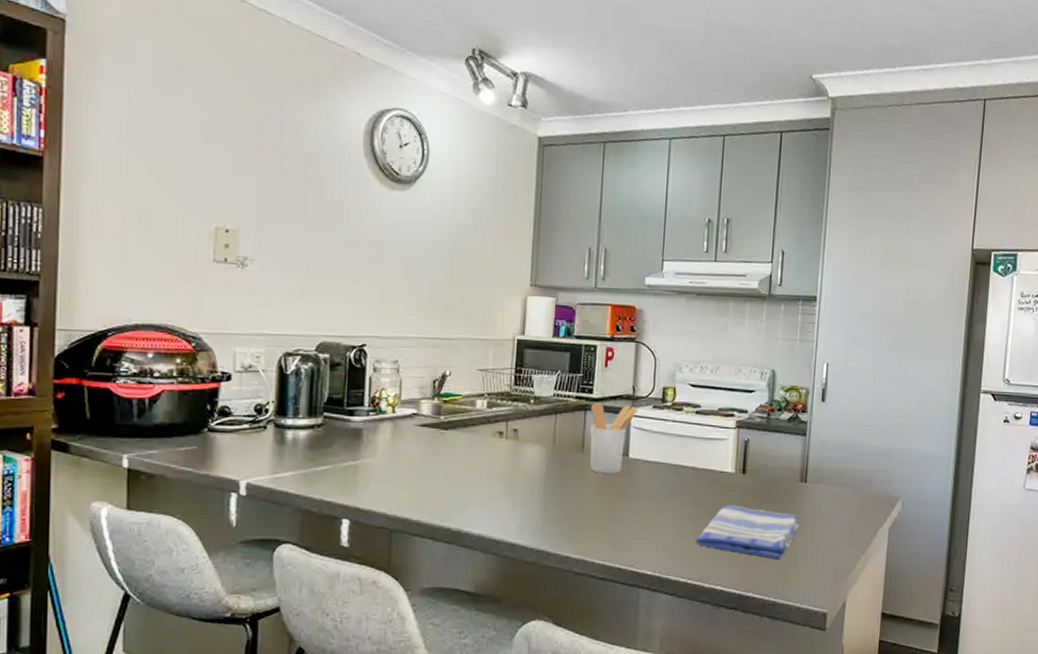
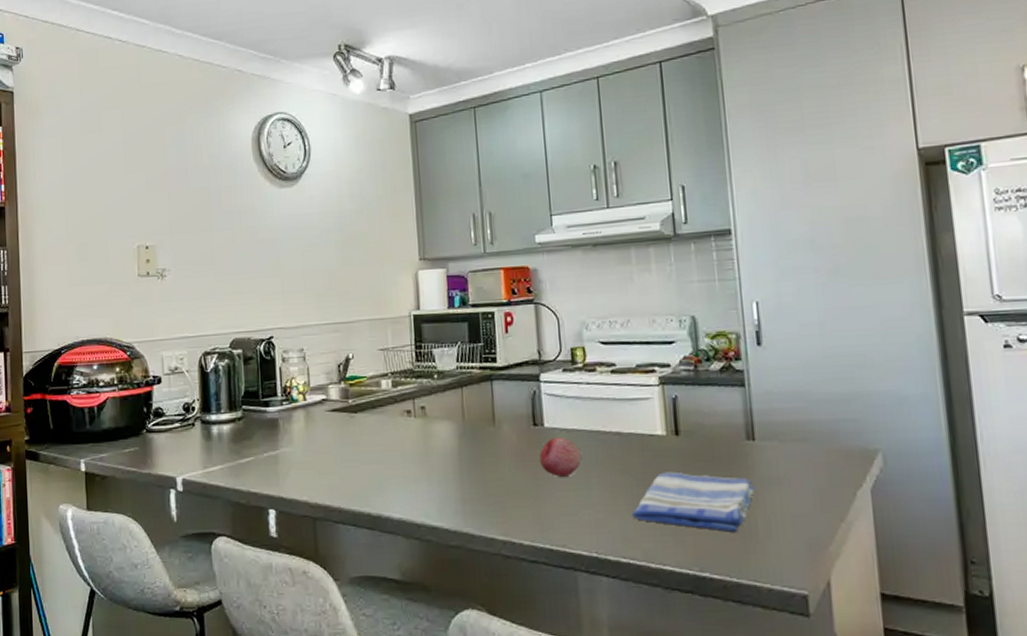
utensil holder: present [589,402,639,474] -> none [496,370,548,446]
fruit: none [620,467,659,505] -> present [539,437,582,478]

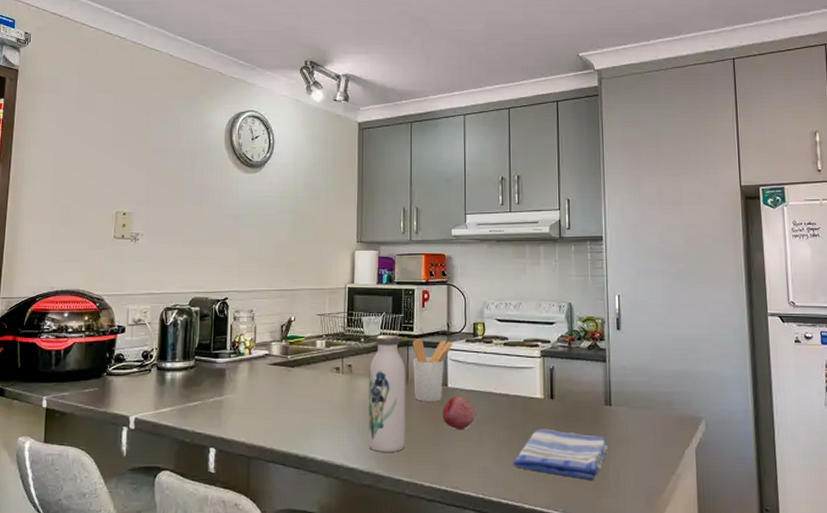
water bottle: none [446,368,498,507] -> present [369,334,406,452]
utensil holder: none [496,370,548,446] -> present [412,338,454,402]

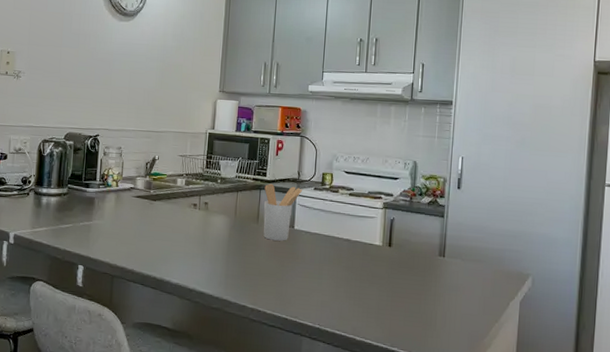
water bottle: present [369,334,406,452] -> none [219,177,257,282]
fruit: present [442,396,476,430] -> none [287,237,319,268]
dish towel: present [513,428,610,480] -> none [349,272,440,321]

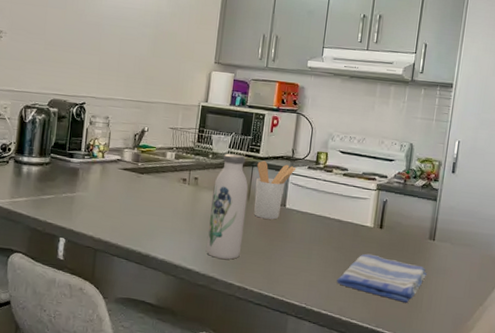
water bottle: none [219,177,257,282] -> present [206,153,248,260]
dish towel: none [349,272,440,321] -> present [337,253,428,303]

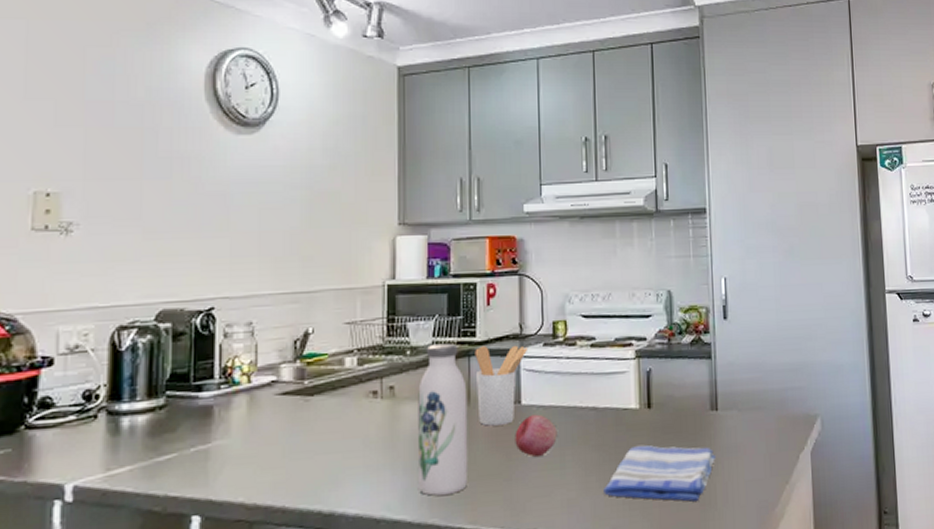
fruit: none [277,216,309,247] -> present [515,414,557,458]

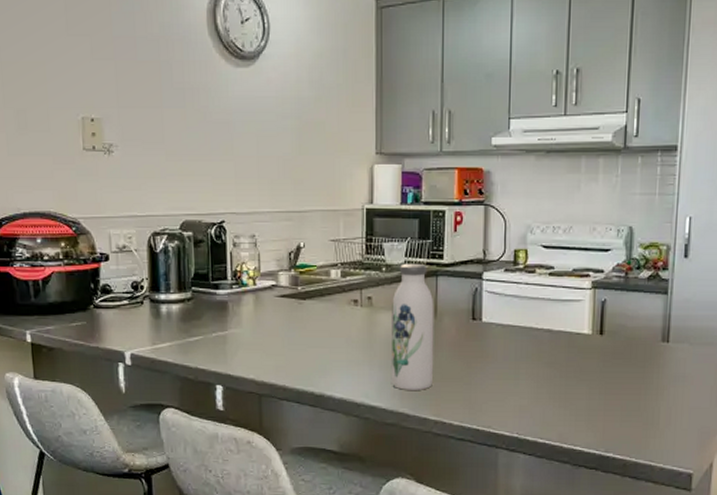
utensil holder: present [475,345,529,426] -> none [442,267,491,338]
fruit: present [515,414,557,458] -> none [475,331,513,368]
dish towel: present [604,445,717,502] -> none [553,366,663,420]

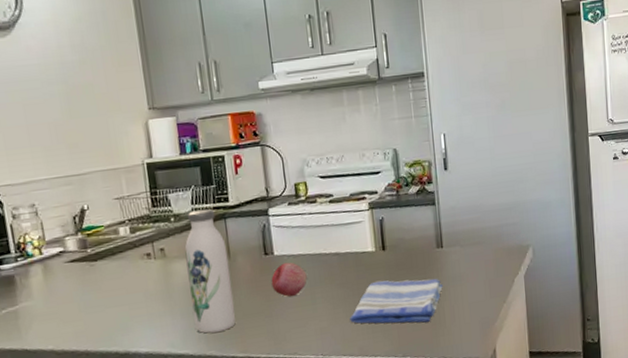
fruit: none [475,331,513,368] -> present [271,262,307,297]
dish towel: none [553,366,663,420] -> present [350,278,444,324]

